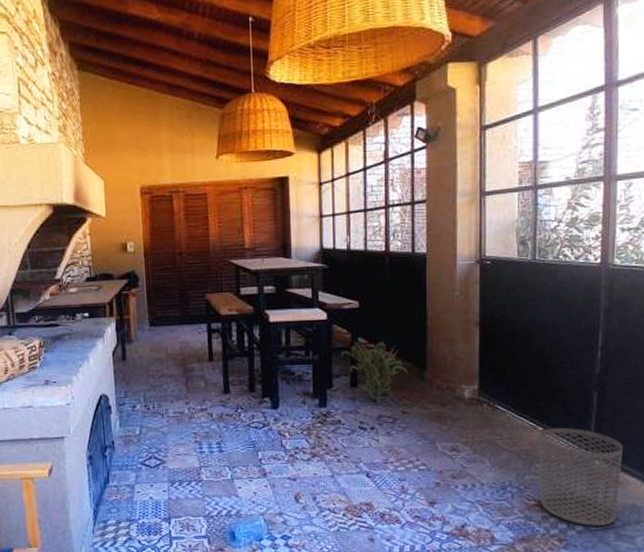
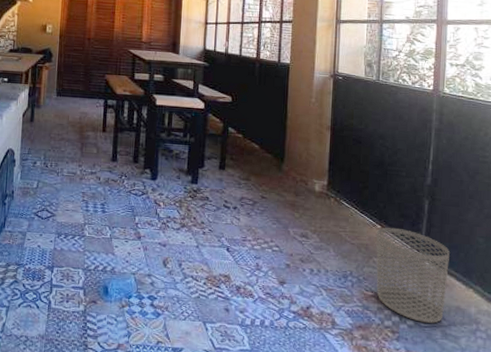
decorative plant: present [341,339,409,402] -> none [213,128,269,185]

